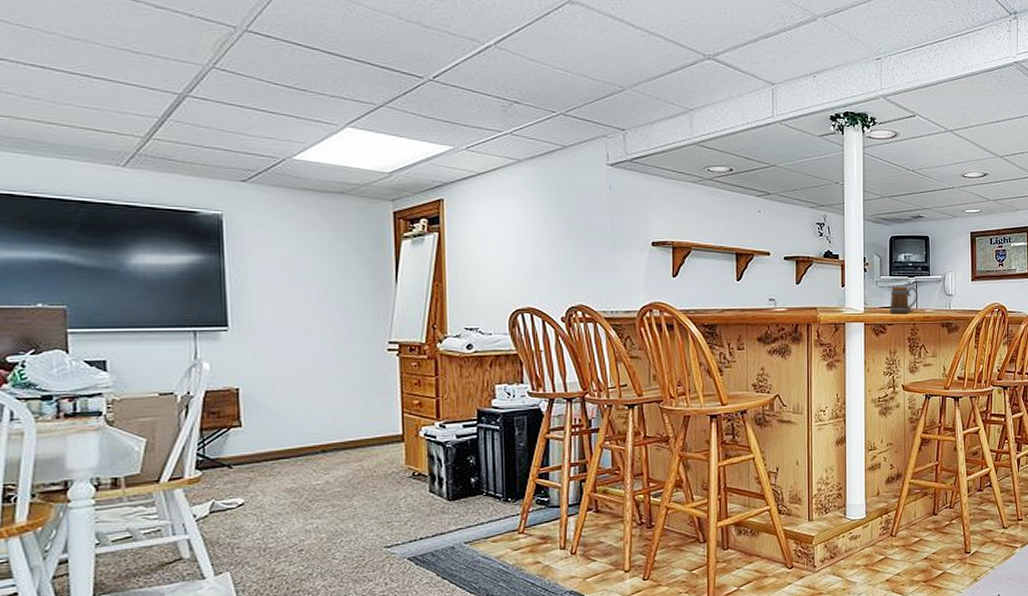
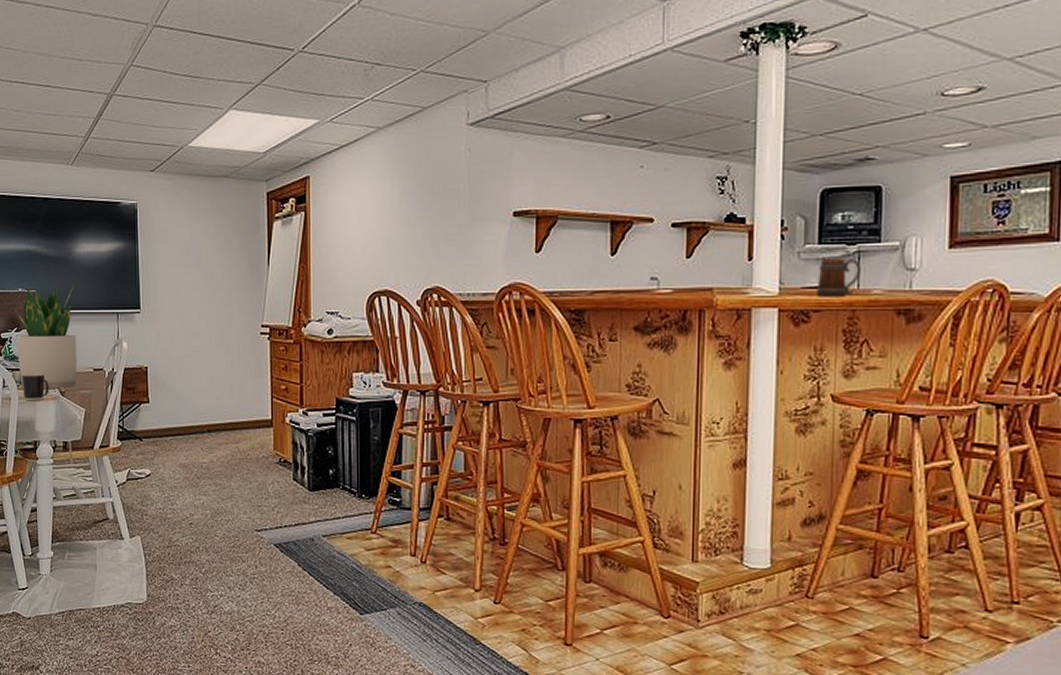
planter: none [27,298,134,420] -> present [13,283,77,390]
mug: none [41,403,89,435] -> present [21,374,49,401]

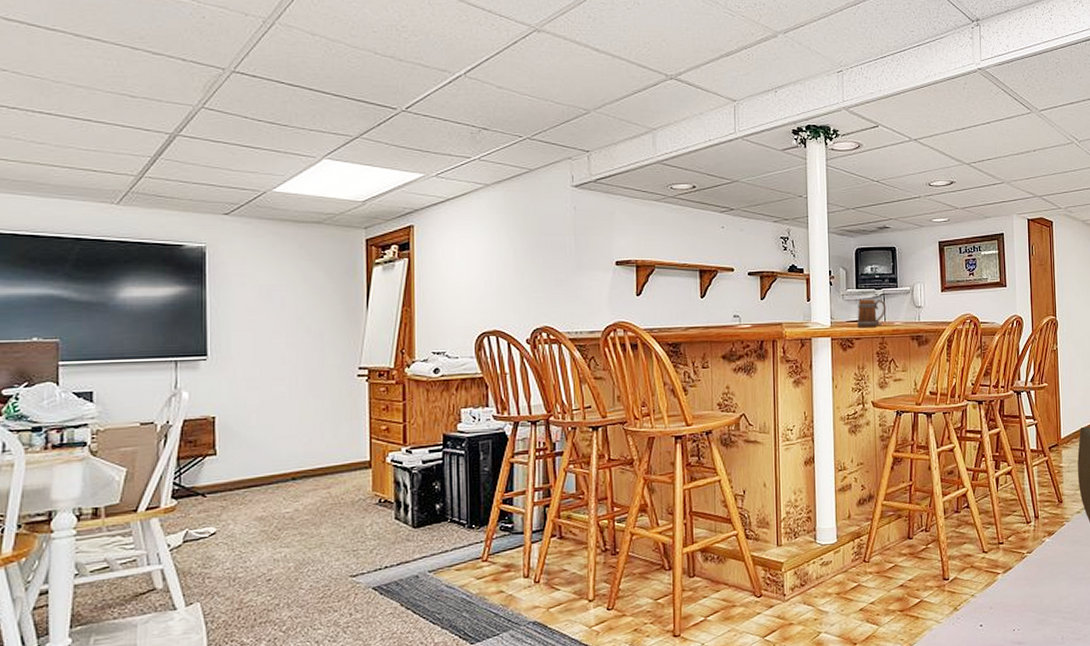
planter: present [13,283,77,390] -> none [23,331,117,451]
mug: present [21,374,49,401] -> none [31,434,74,466]

